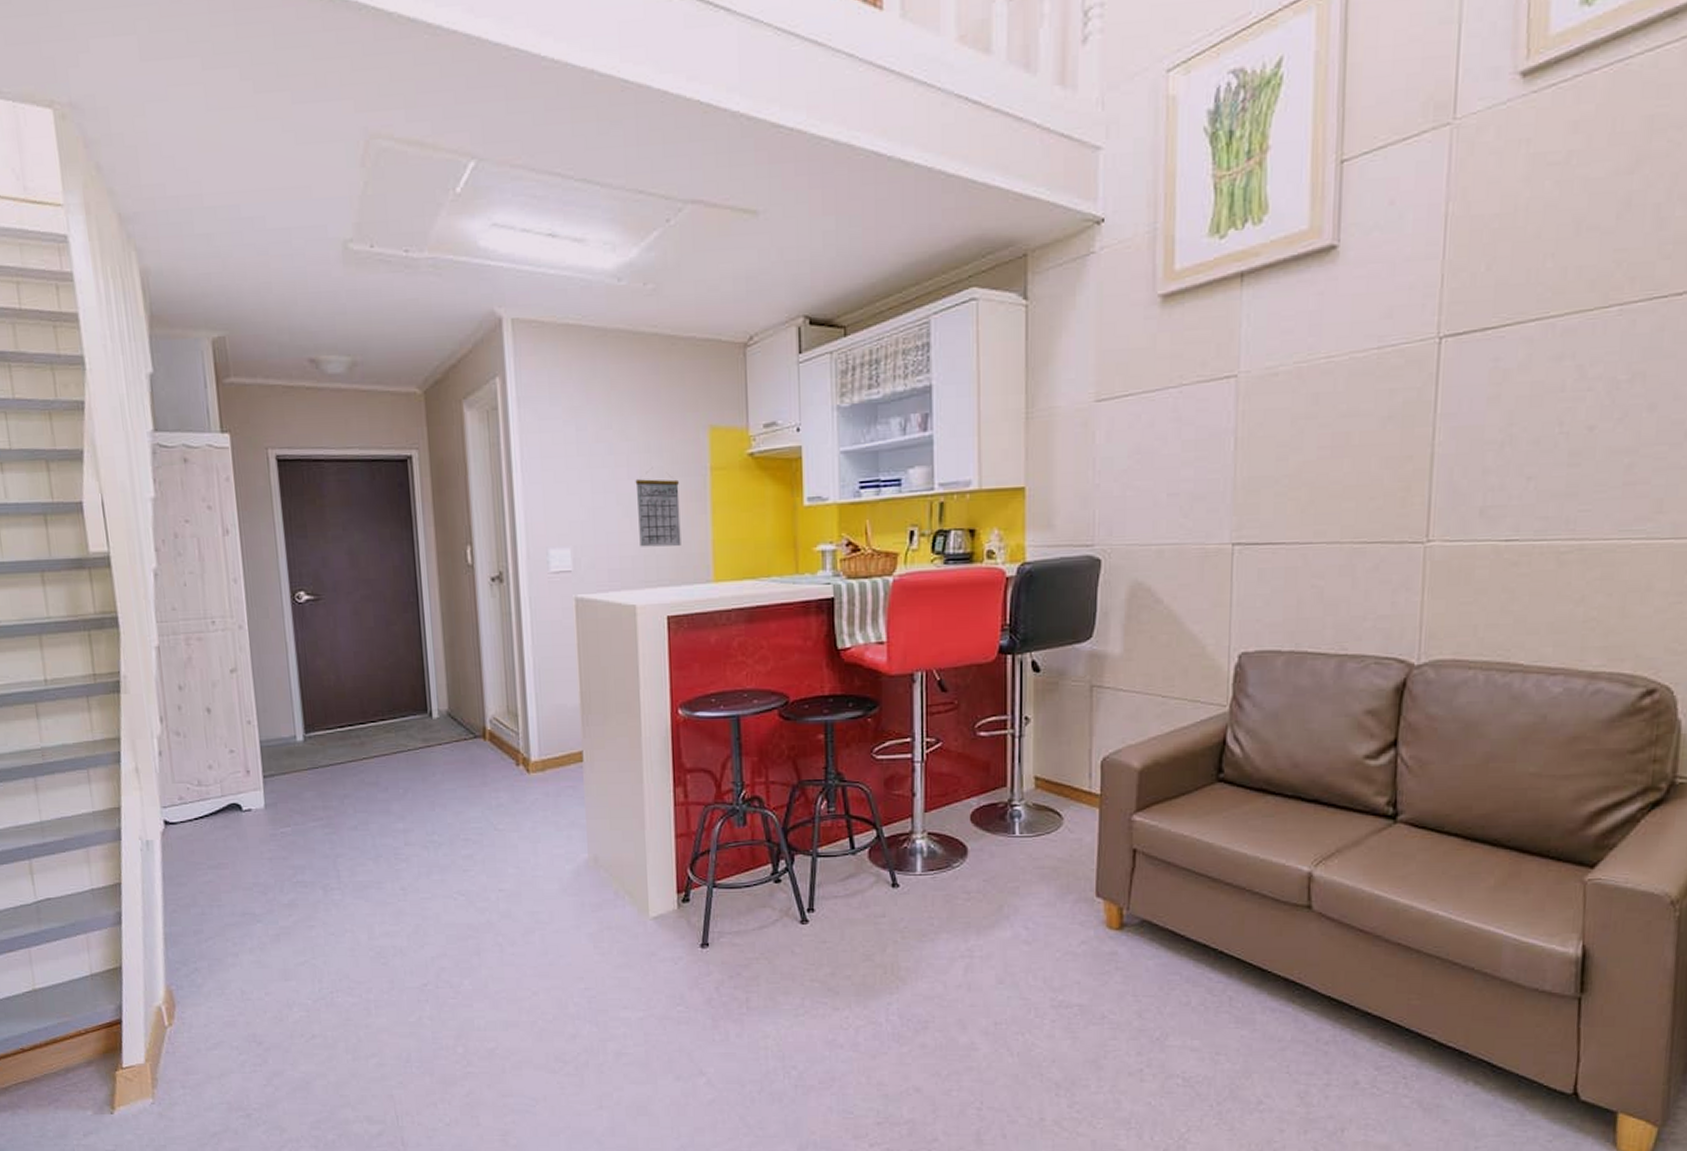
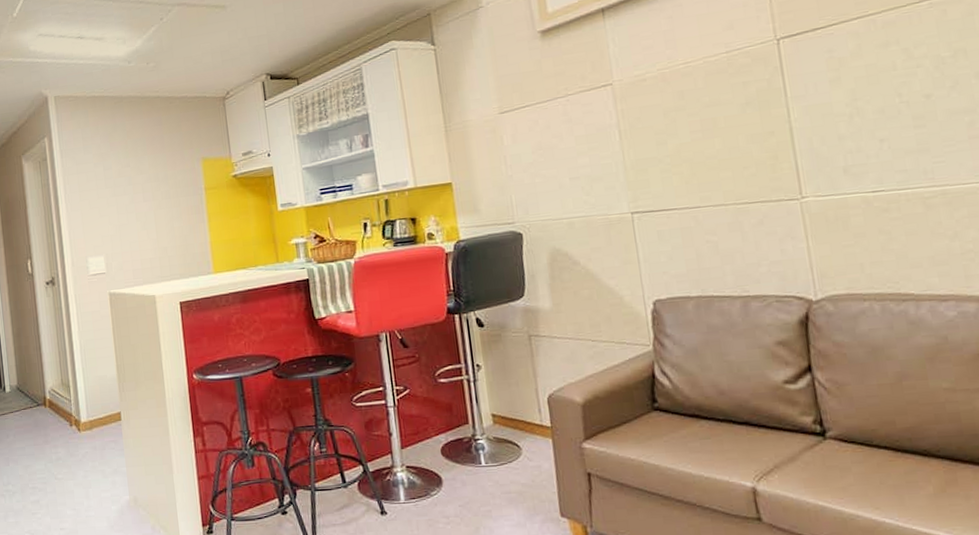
calendar: present [635,479,681,547] -> none [149,199,187,251]

